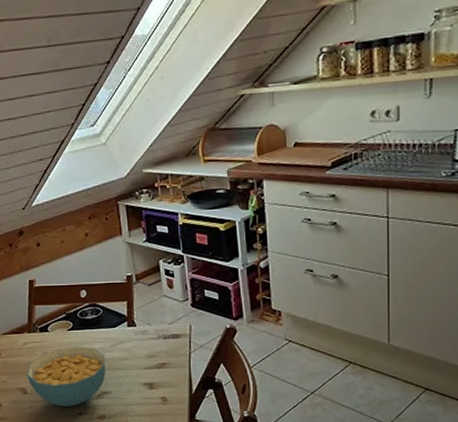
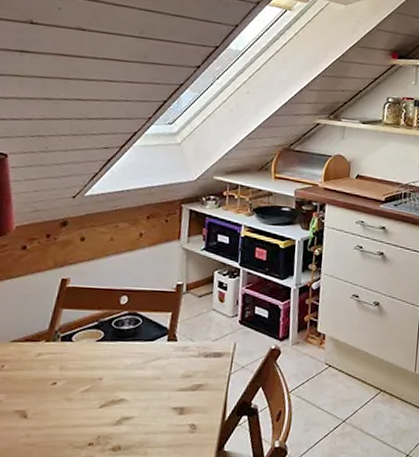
cereal bowl: present [27,346,106,407] -> none [32,361,135,436]

